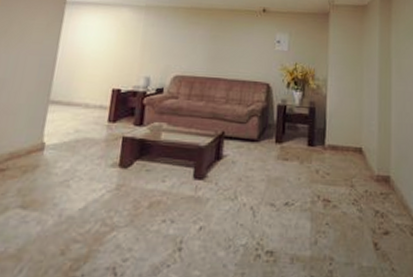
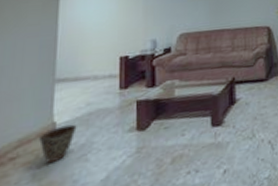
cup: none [28,147,64,183] -> present [39,124,77,164]

